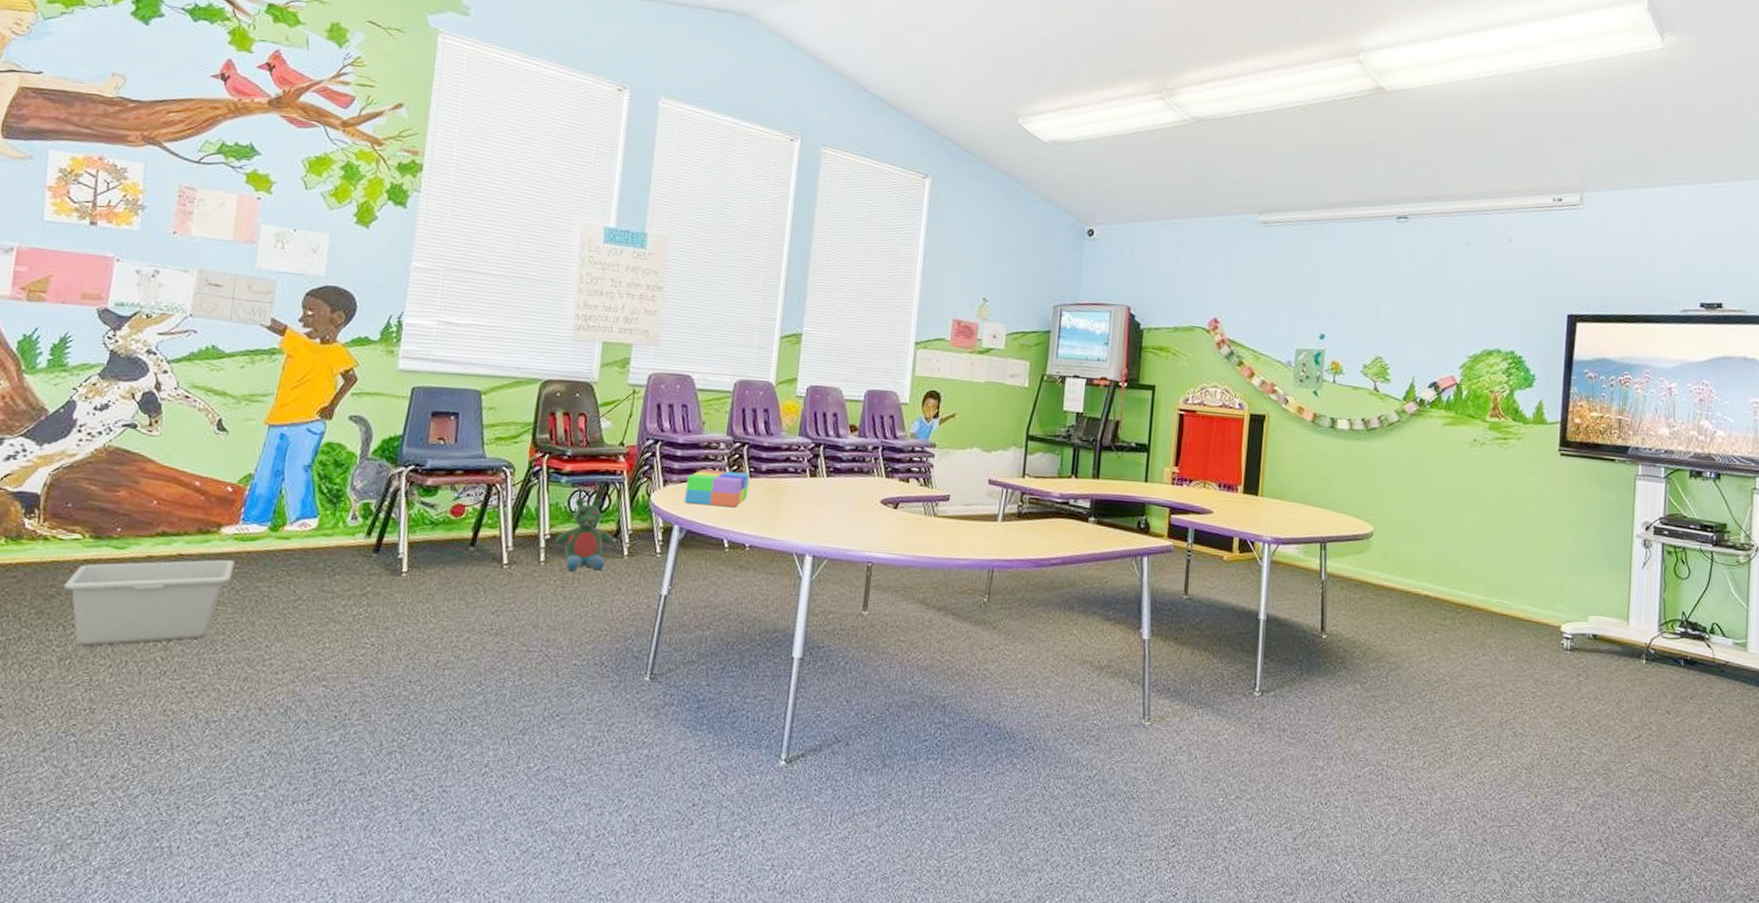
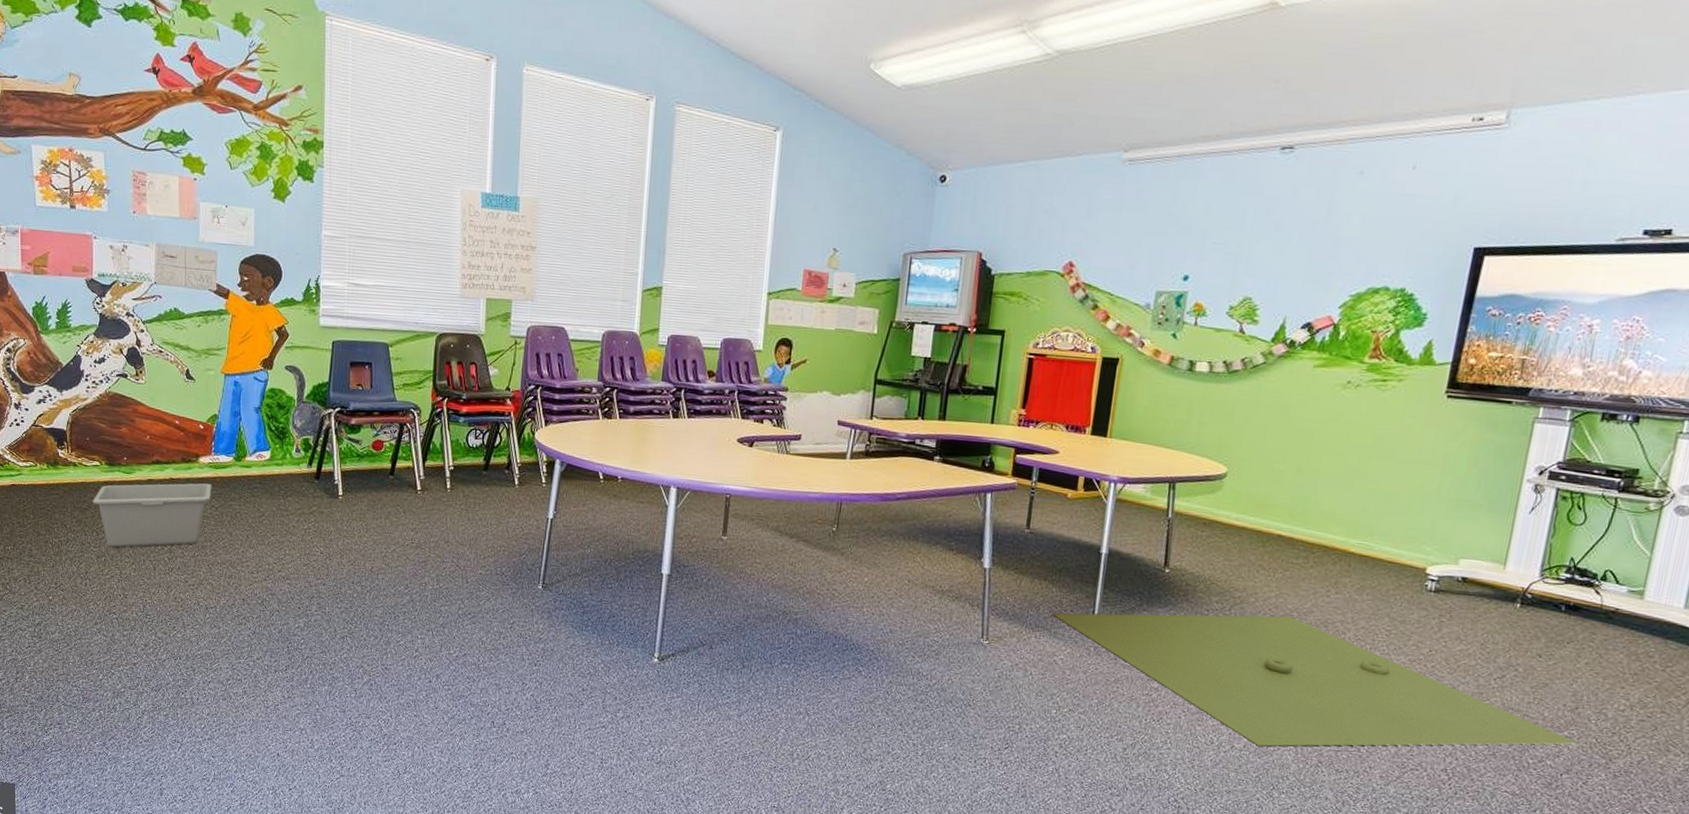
stuffed animal: present [555,498,614,571] -> none [458,436,506,497]
set of blocks: present [684,469,750,508] -> none [564,411,620,445]
play mat: none [1214,681,1712,827] -> present [1052,613,1578,747]

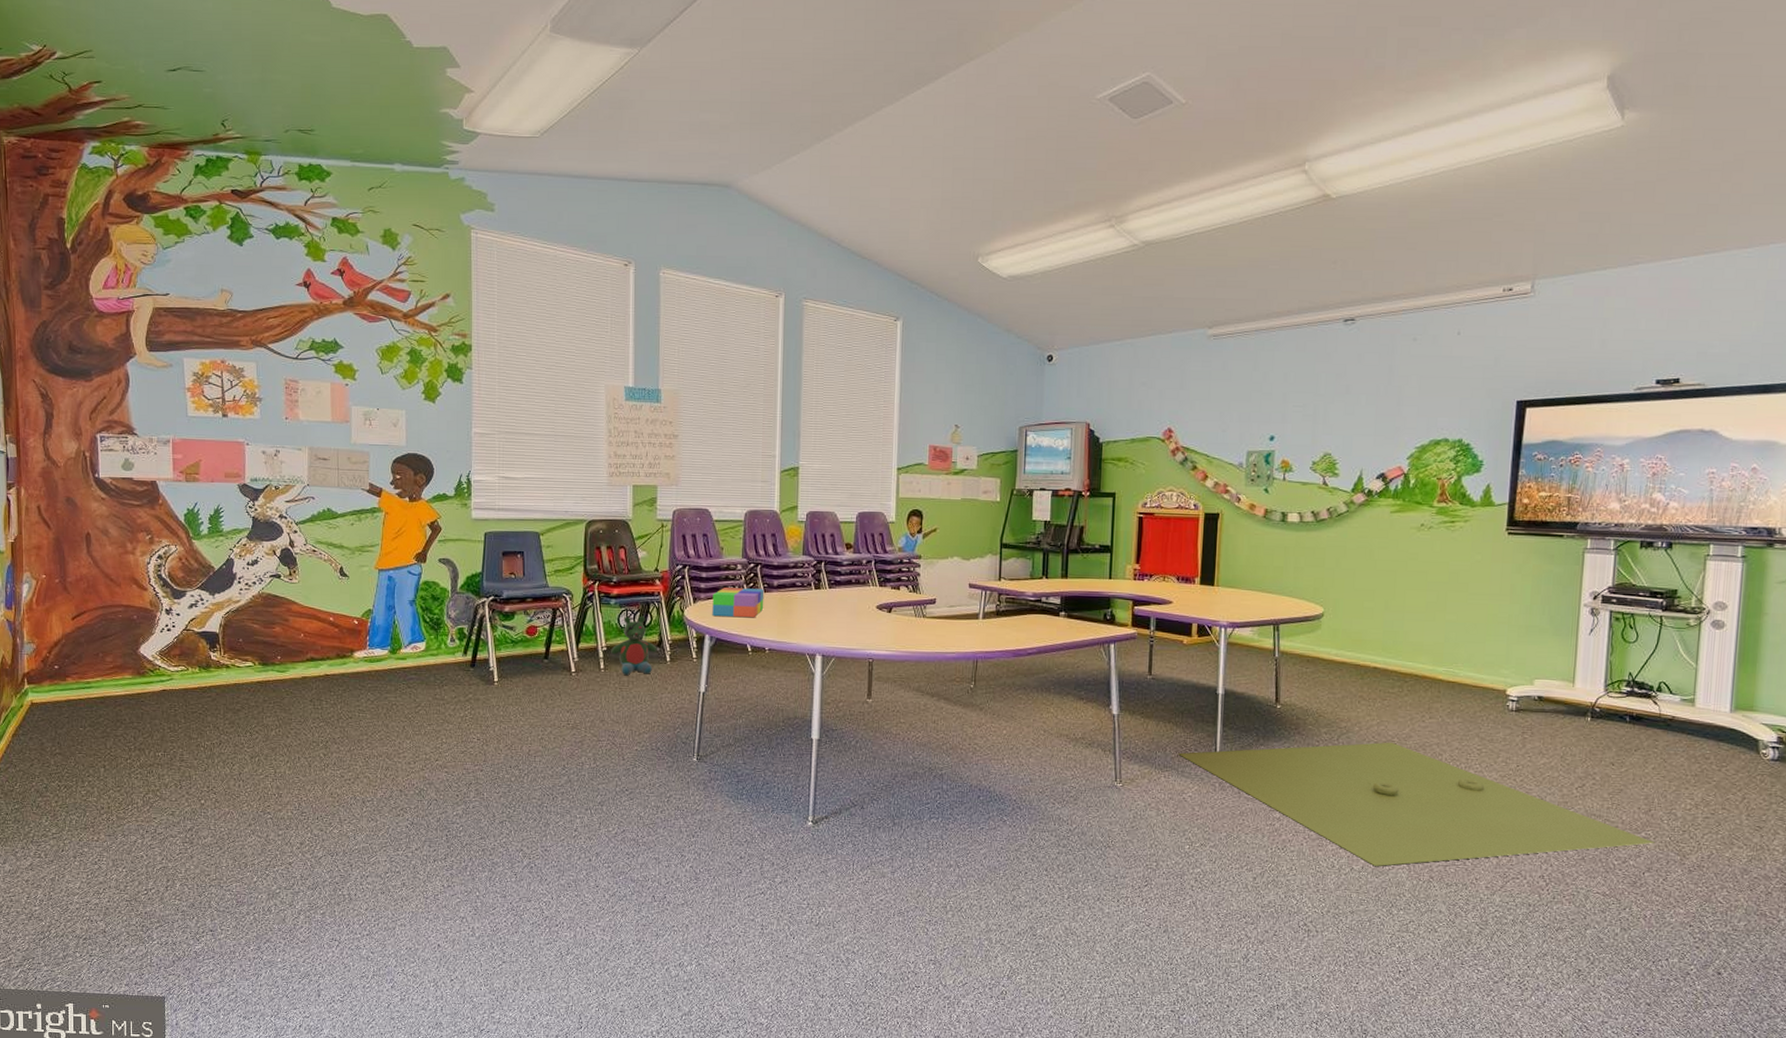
storage bin: present [93,483,212,548] -> none [246,677,367,747]
stuffed animal: none [458,436,506,497] -> present [611,615,657,676]
set of blocks: none [564,411,620,445] -> present [712,588,765,618]

